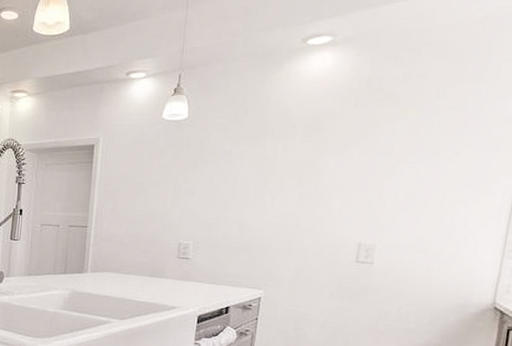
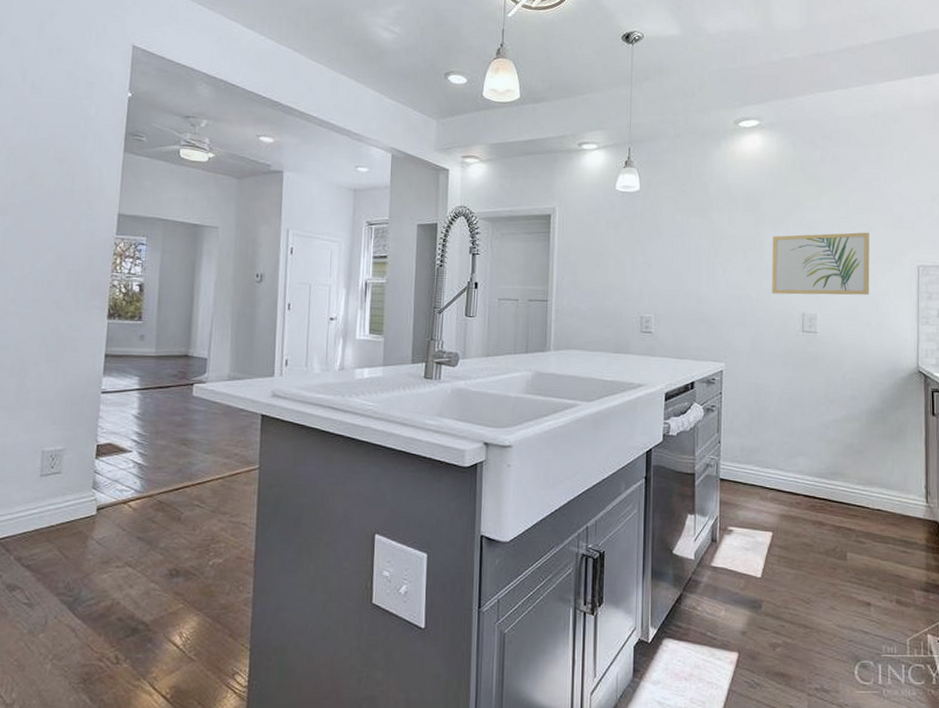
wall art: none [325,156,455,226] -> present [772,232,870,295]

